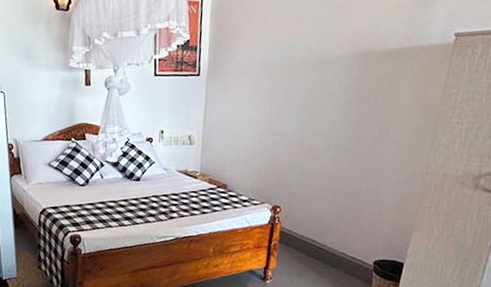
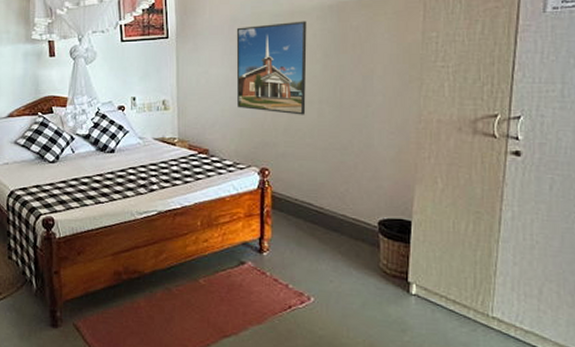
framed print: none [258,68,334,160] -> present [236,21,307,115]

